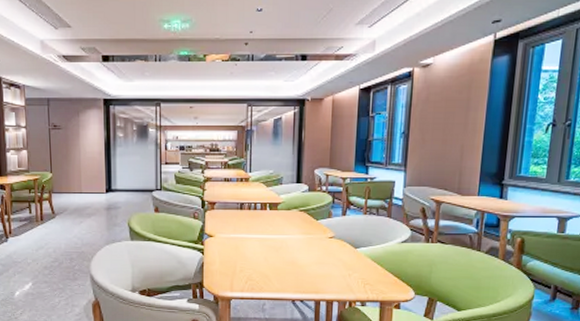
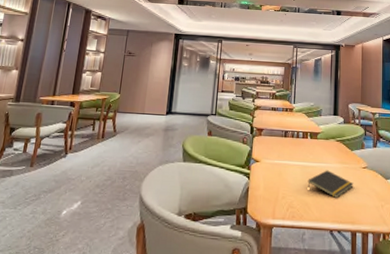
notepad: none [267,242,319,269] -> present [307,170,354,198]

